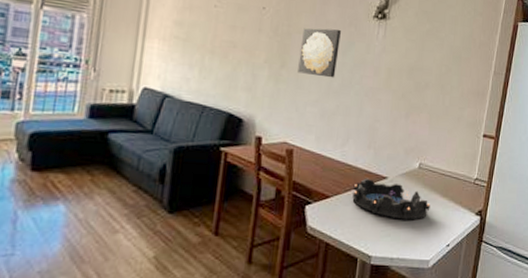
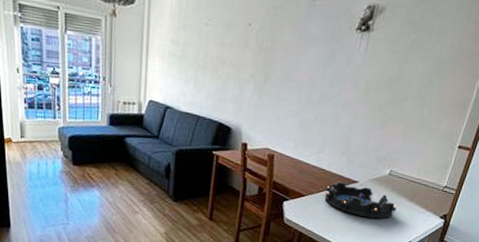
wall art: present [298,28,341,78] -> none [280,42,323,91]

